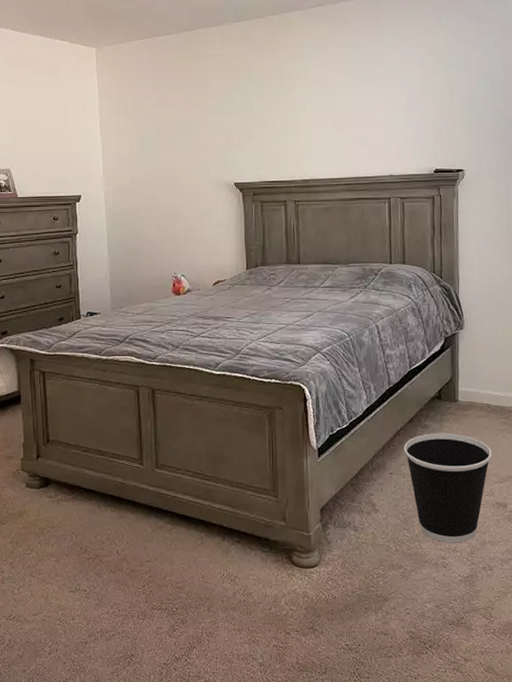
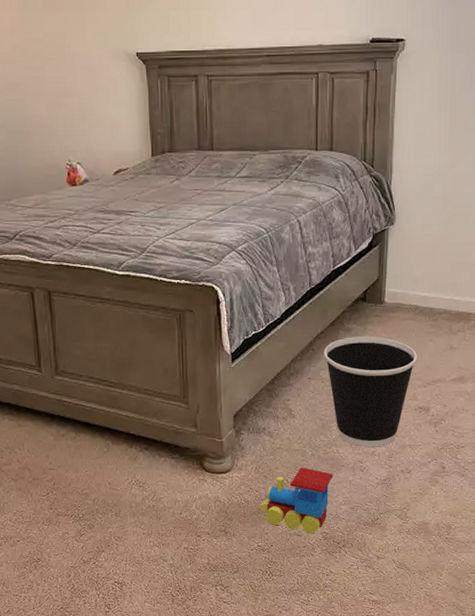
toy train: none [346,563,417,633] -> present [260,467,333,534]

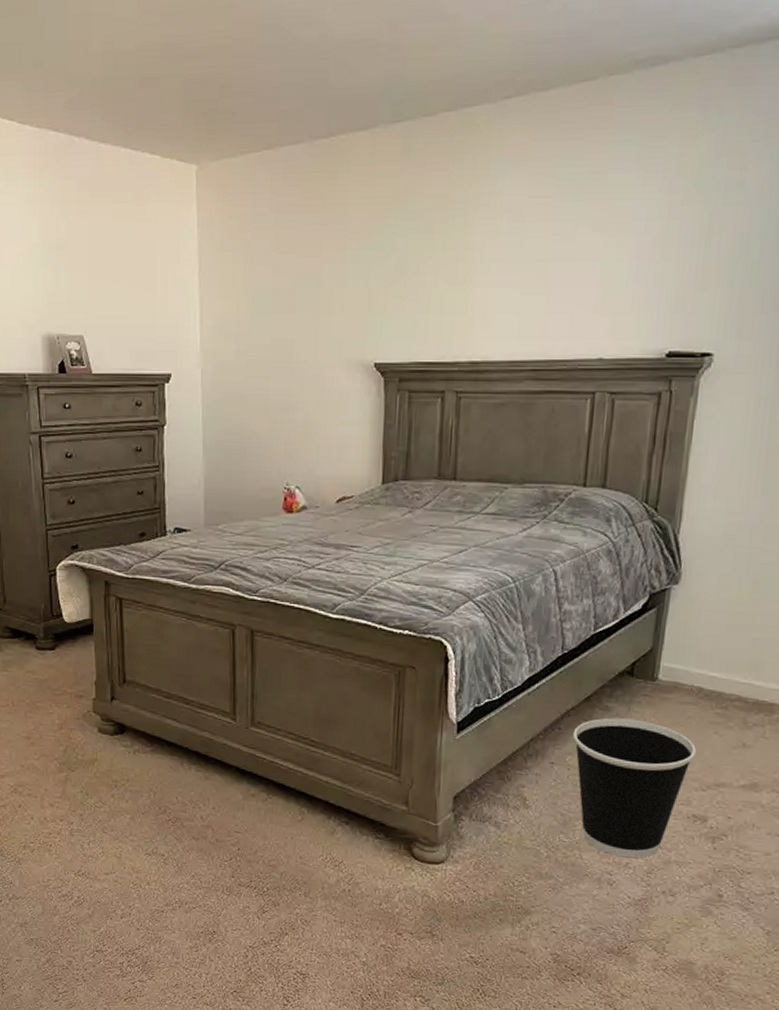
toy train: present [260,467,333,534] -> none [476,870,573,953]

